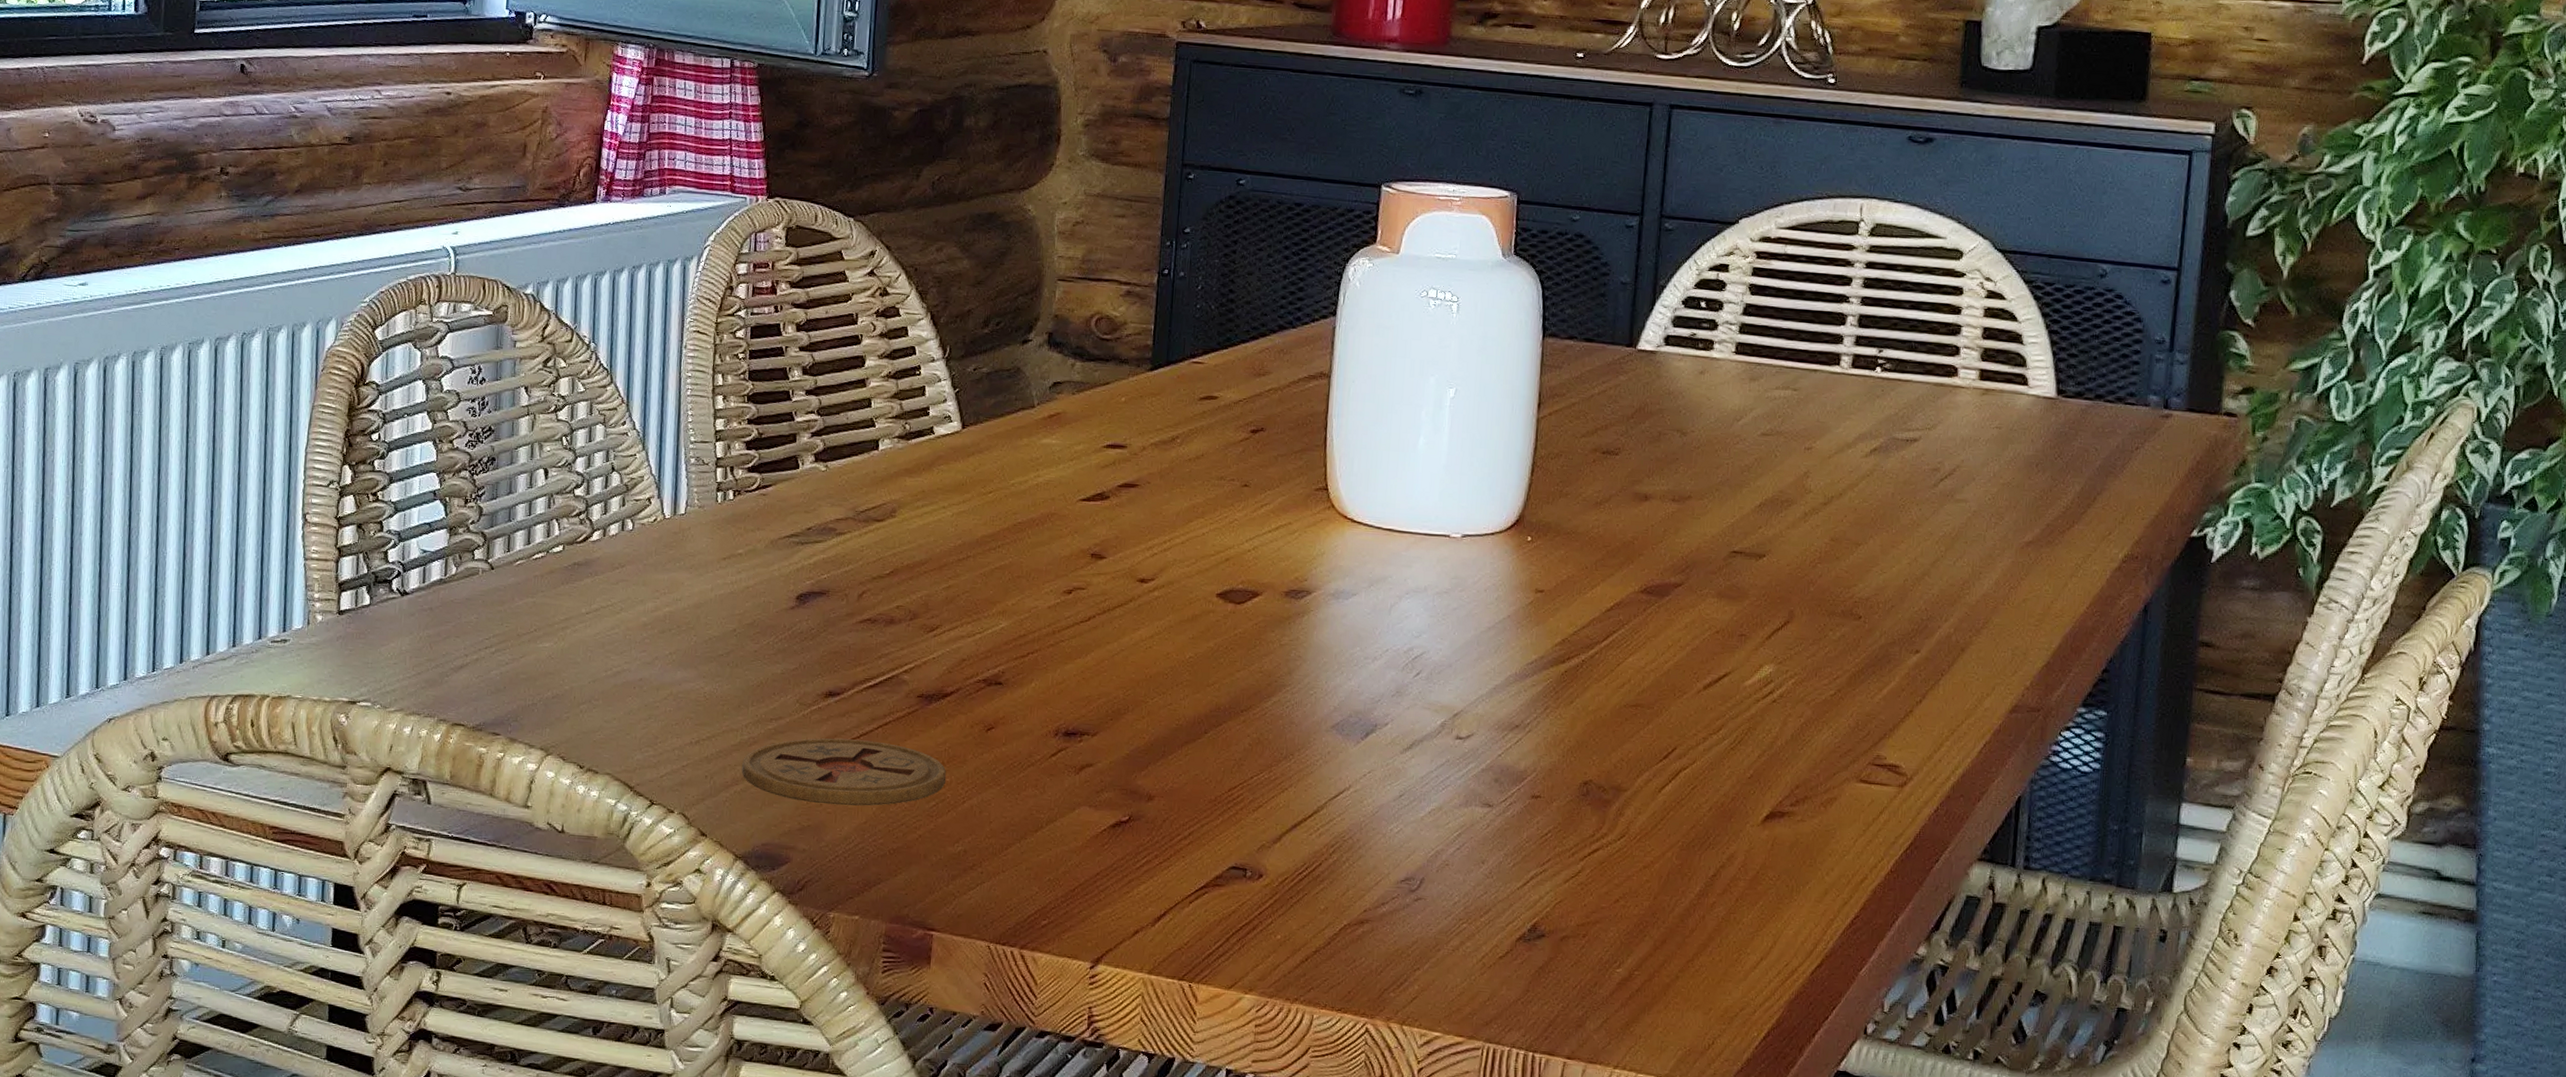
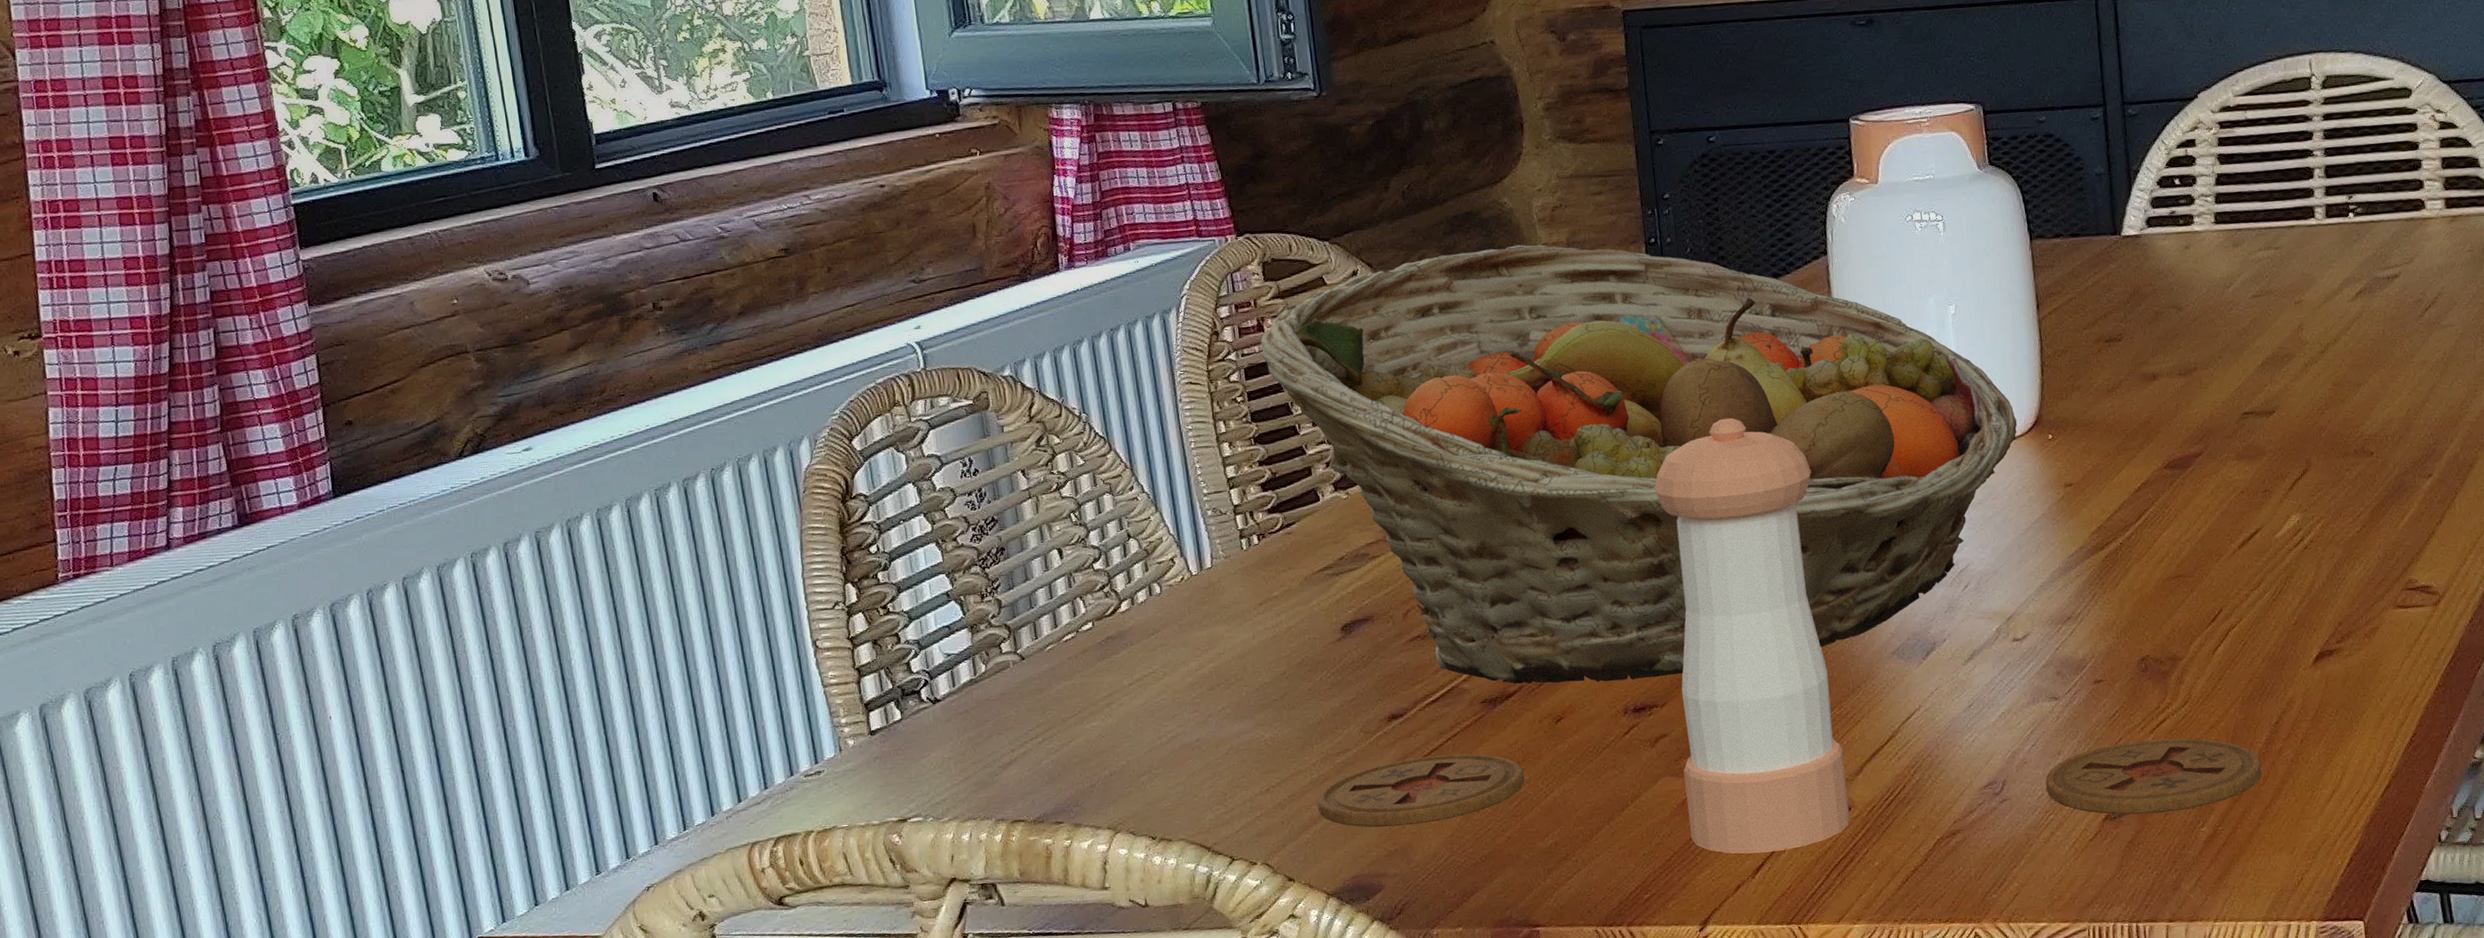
fruit basket: none [770,250,1498,707] -> present [1260,244,2017,684]
pepper shaker: none [1098,460,1283,905] -> present [1654,418,1850,854]
coaster: none [1463,864,1691,947] -> present [2045,737,2262,815]

